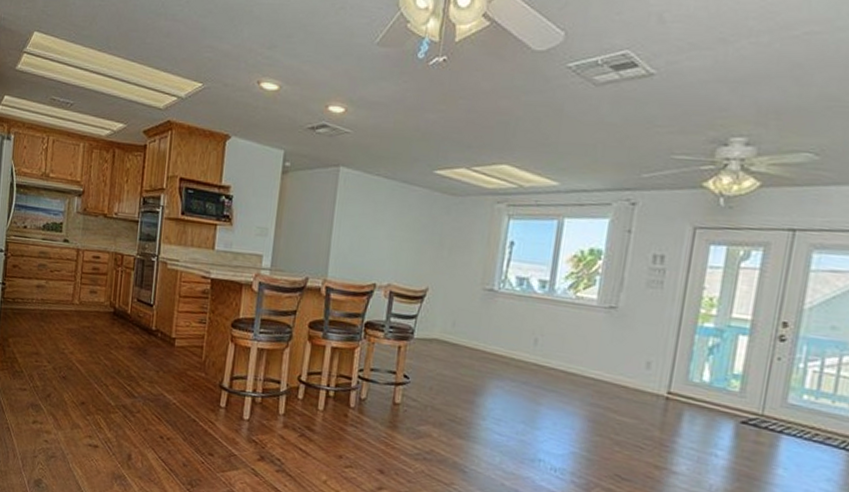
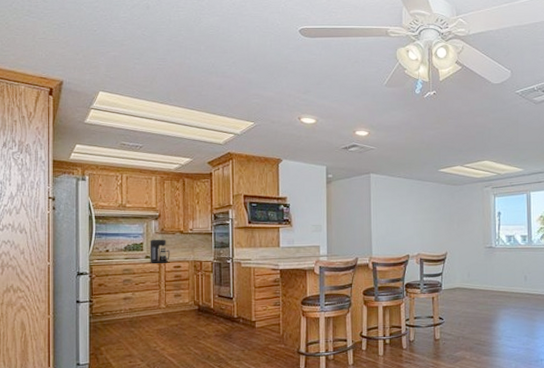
coffee maker: none [68,219,90,252] -> present [150,239,170,264]

